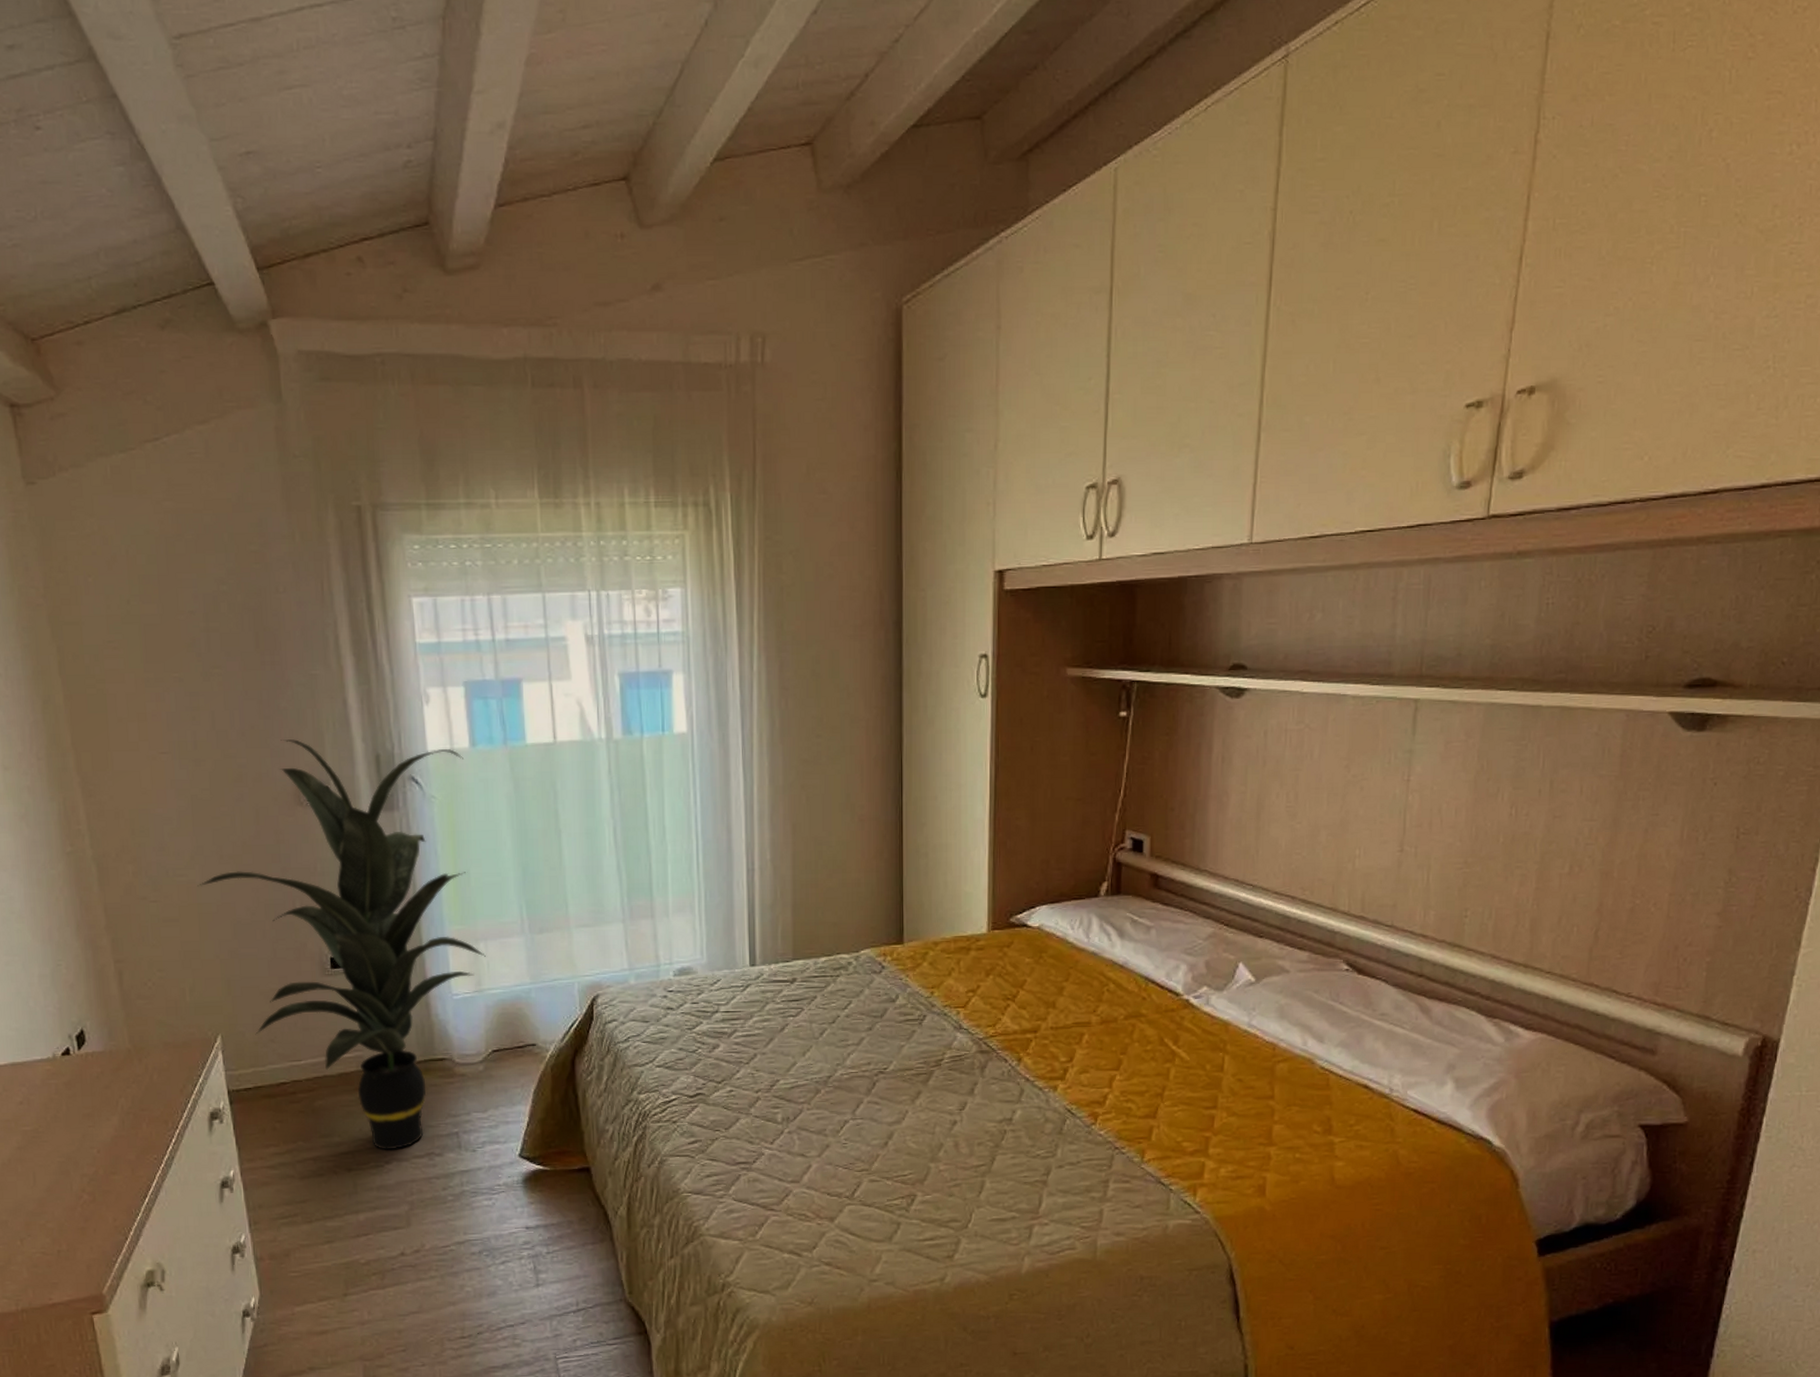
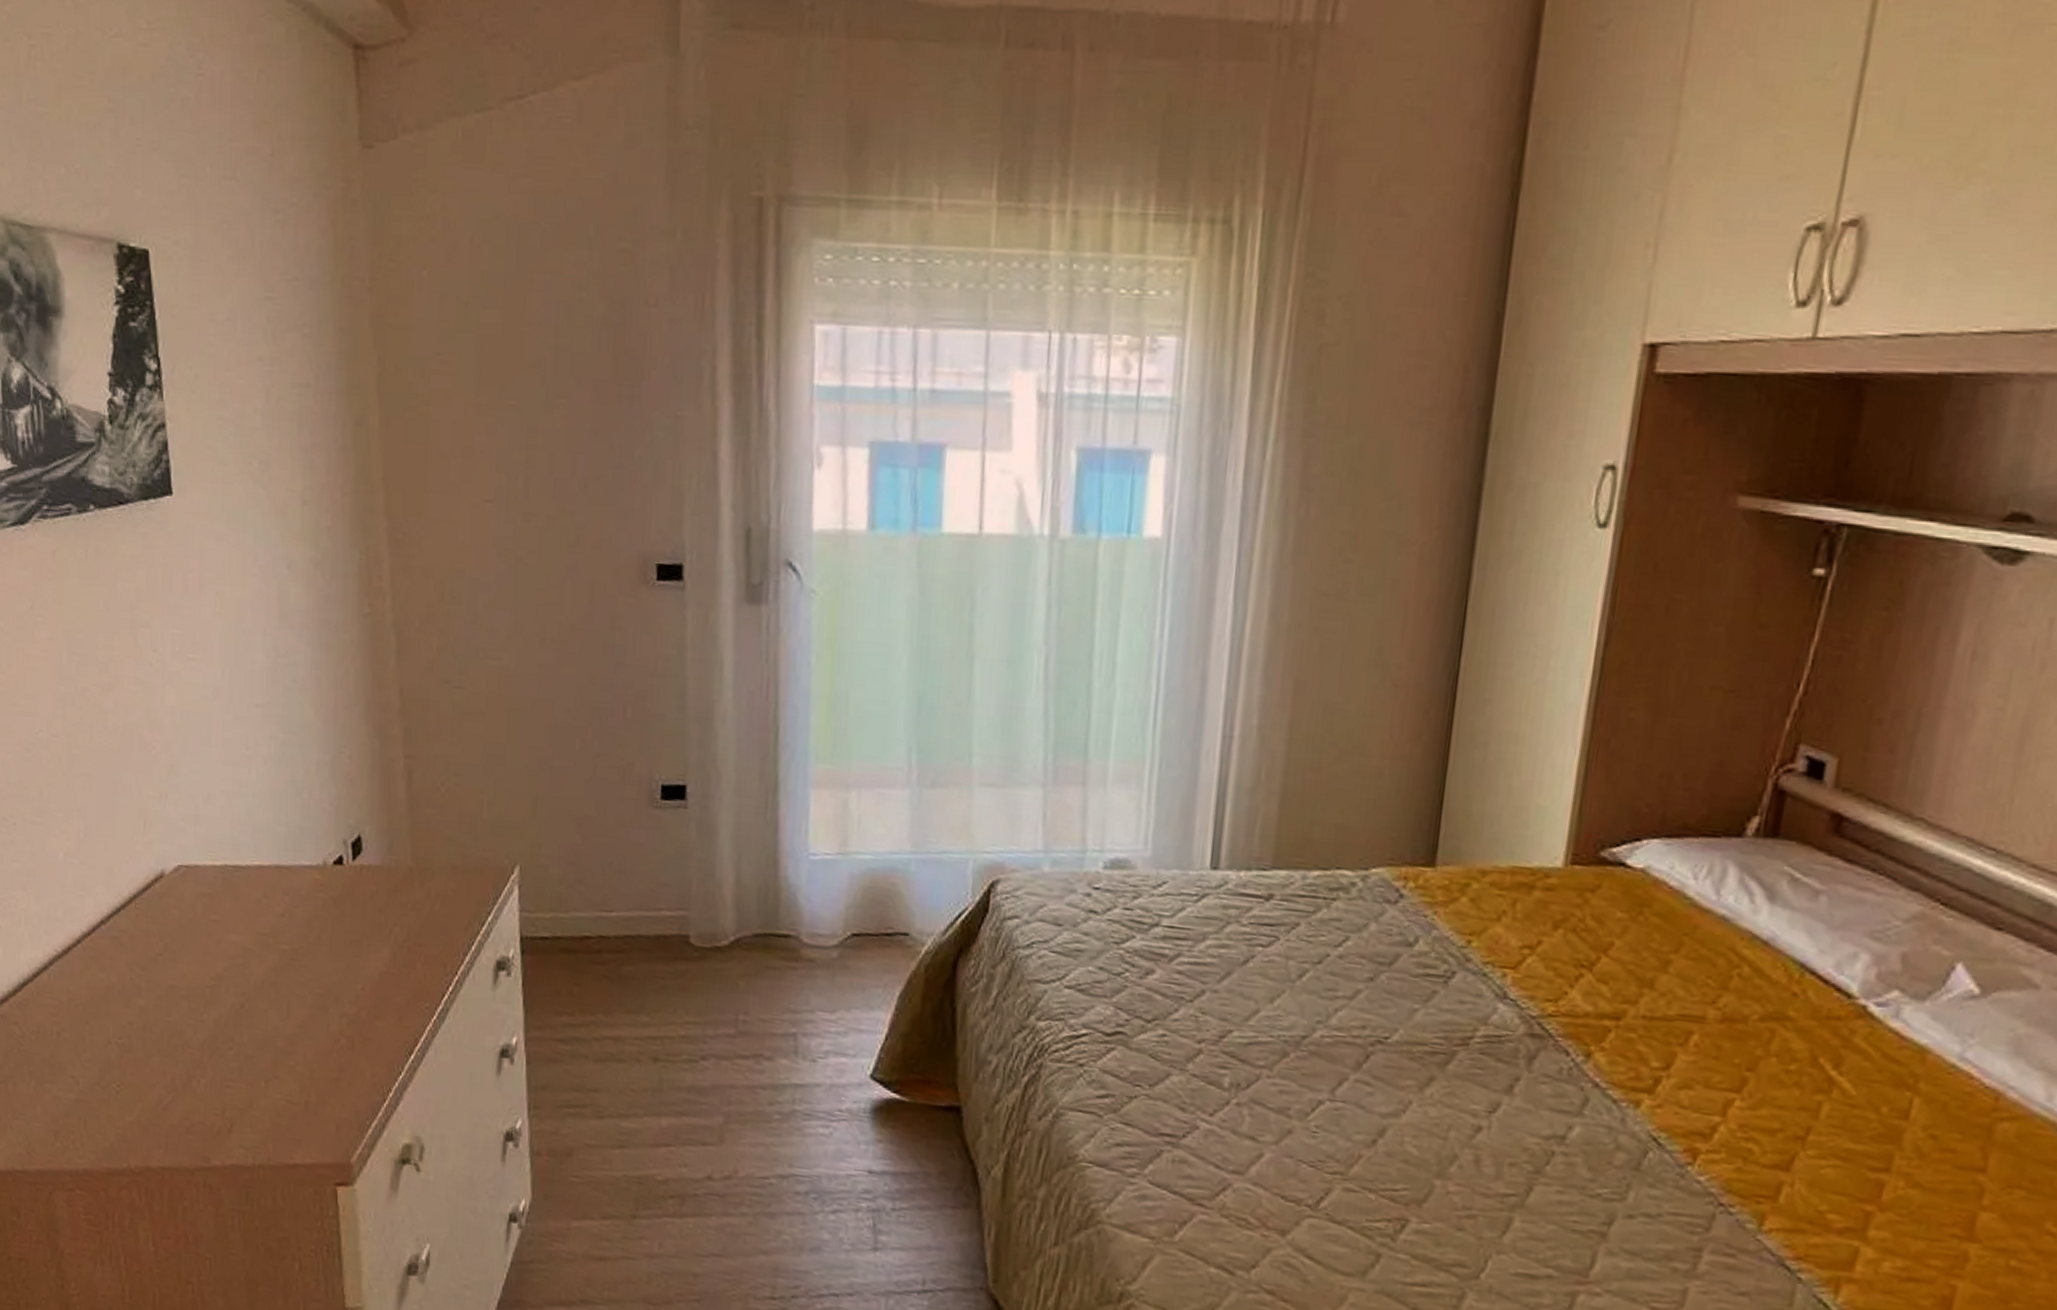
indoor plant: present [197,739,486,1150] -> none [511,497,858,1043]

